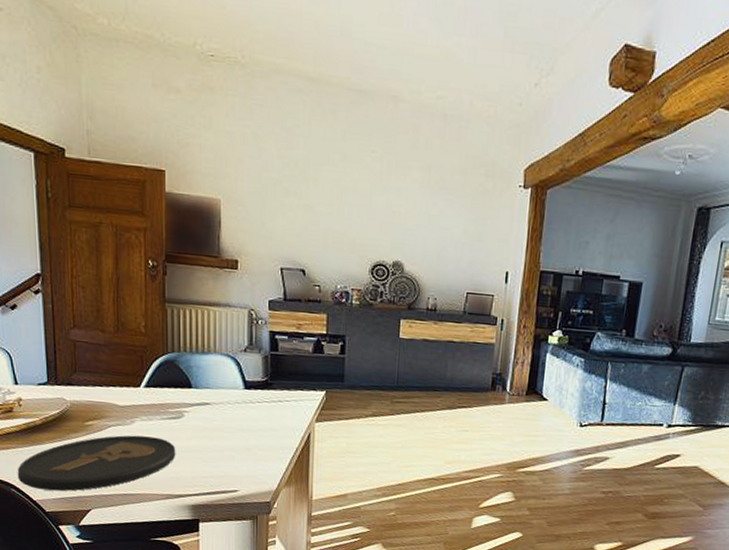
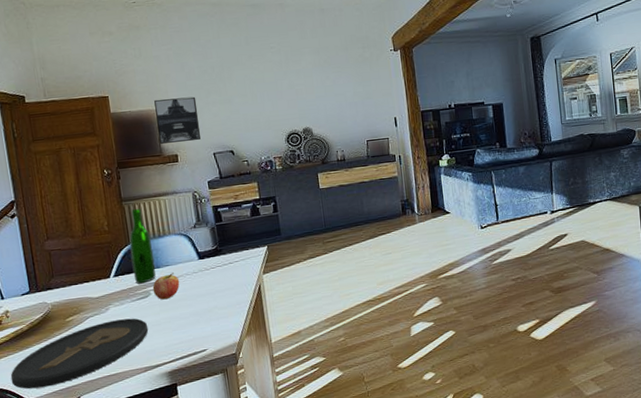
wine bottle: none [167,314,194,402] -> present [129,208,156,284]
fruit: none [187,397,219,426] -> present [152,273,180,300]
wall art: none [219,187,270,248] -> present [154,96,202,144]

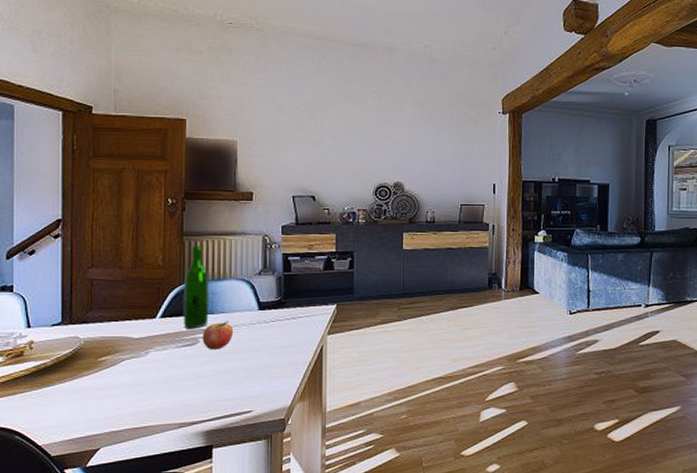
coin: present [10,318,149,389] -> none [23,366,190,433]
wall art: present [154,96,202,144] -> none [236,130,283,179]

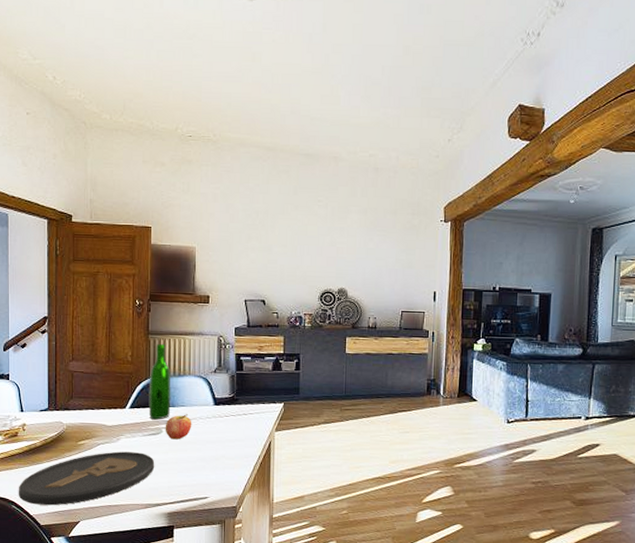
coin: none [23,366,190,433] -> present [18,451,155,506]

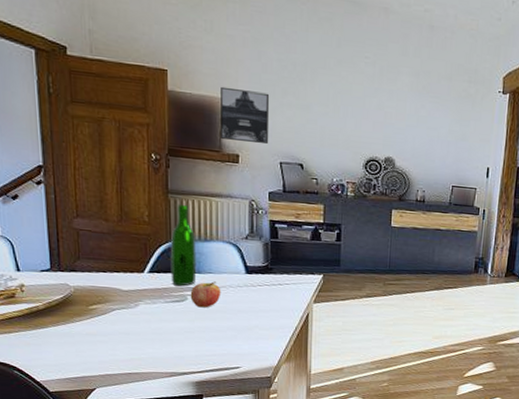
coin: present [18,451,155,506] -> none [20,317,180,372]
wall art: none [194,237,236,284] -> present [221,86,270,144]

